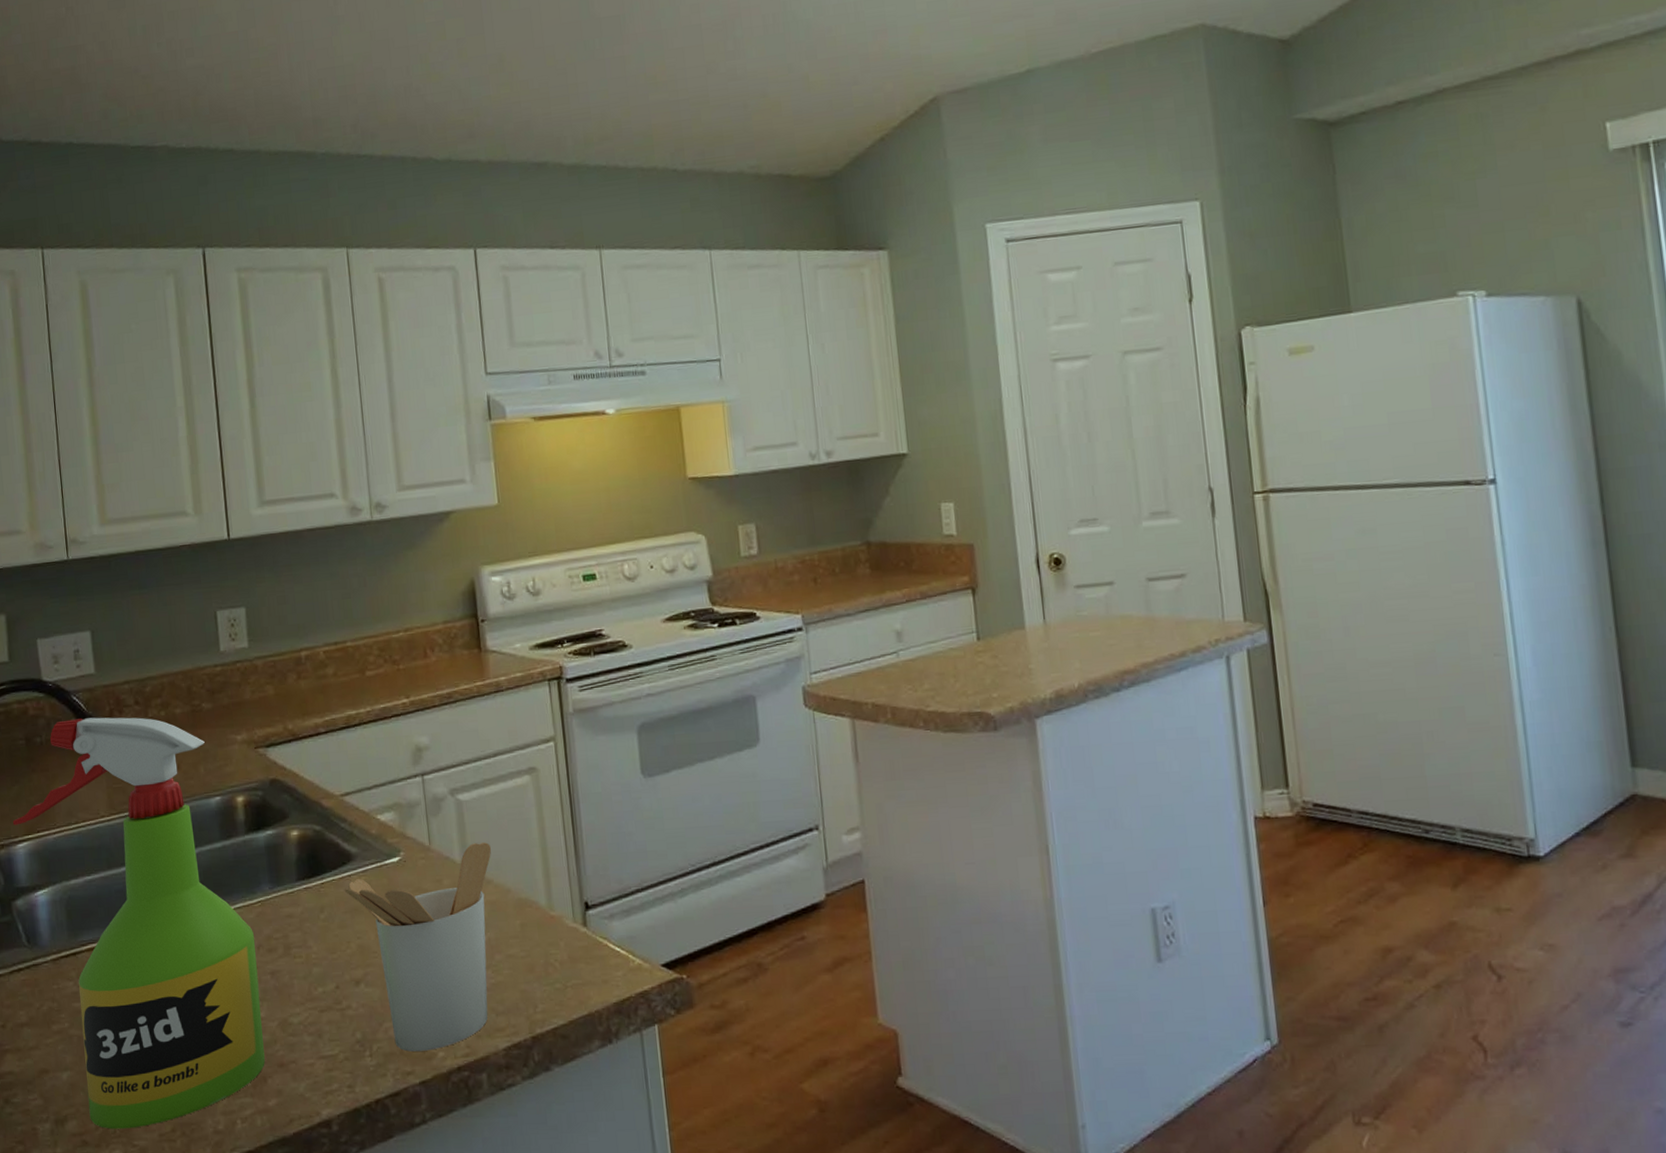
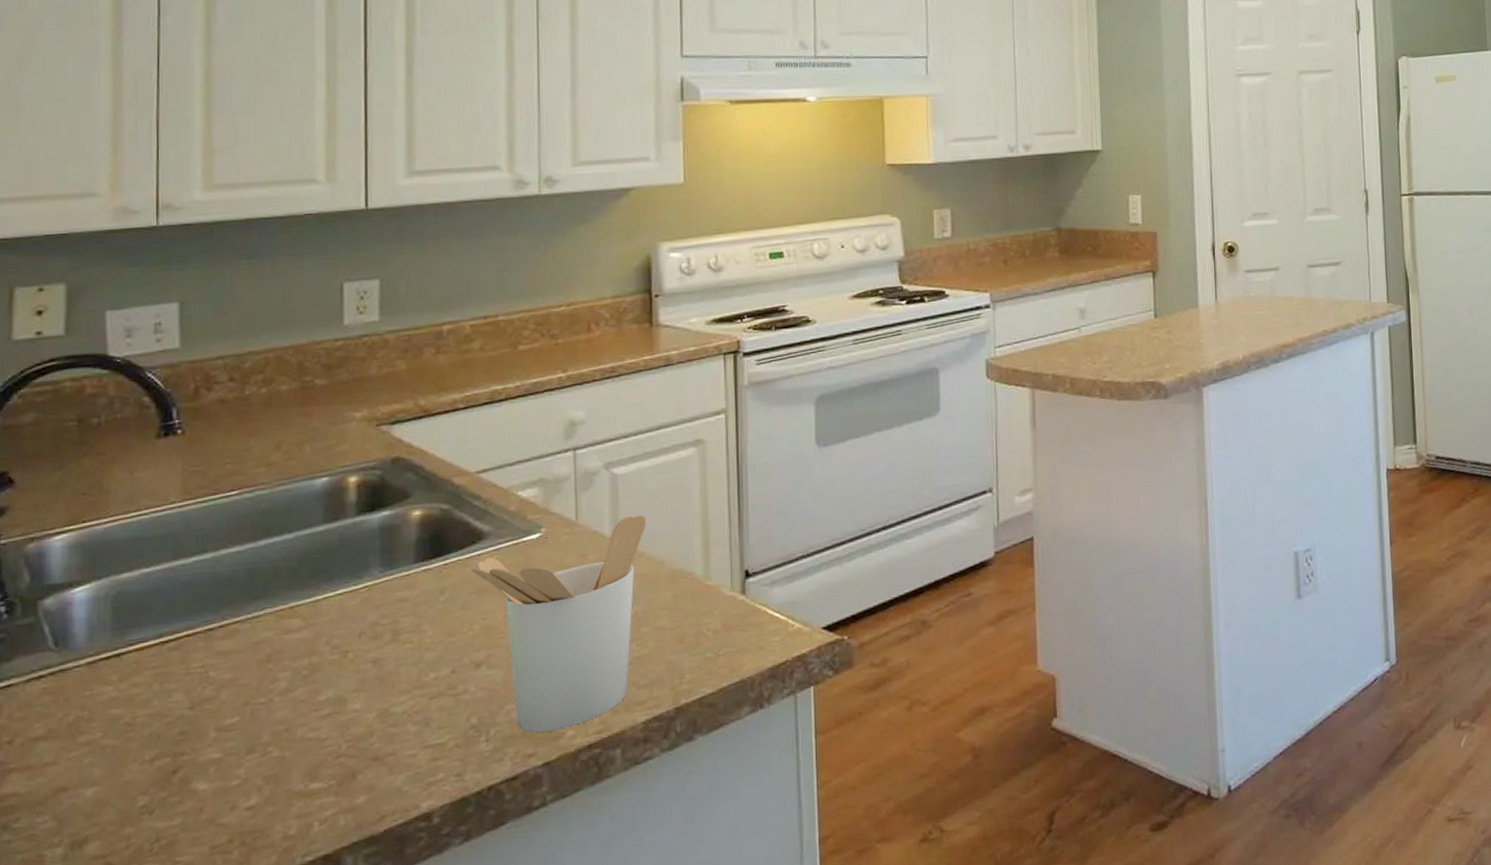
spray bottle: present [12,717,265,1129] -> none [49,395,357,847]

